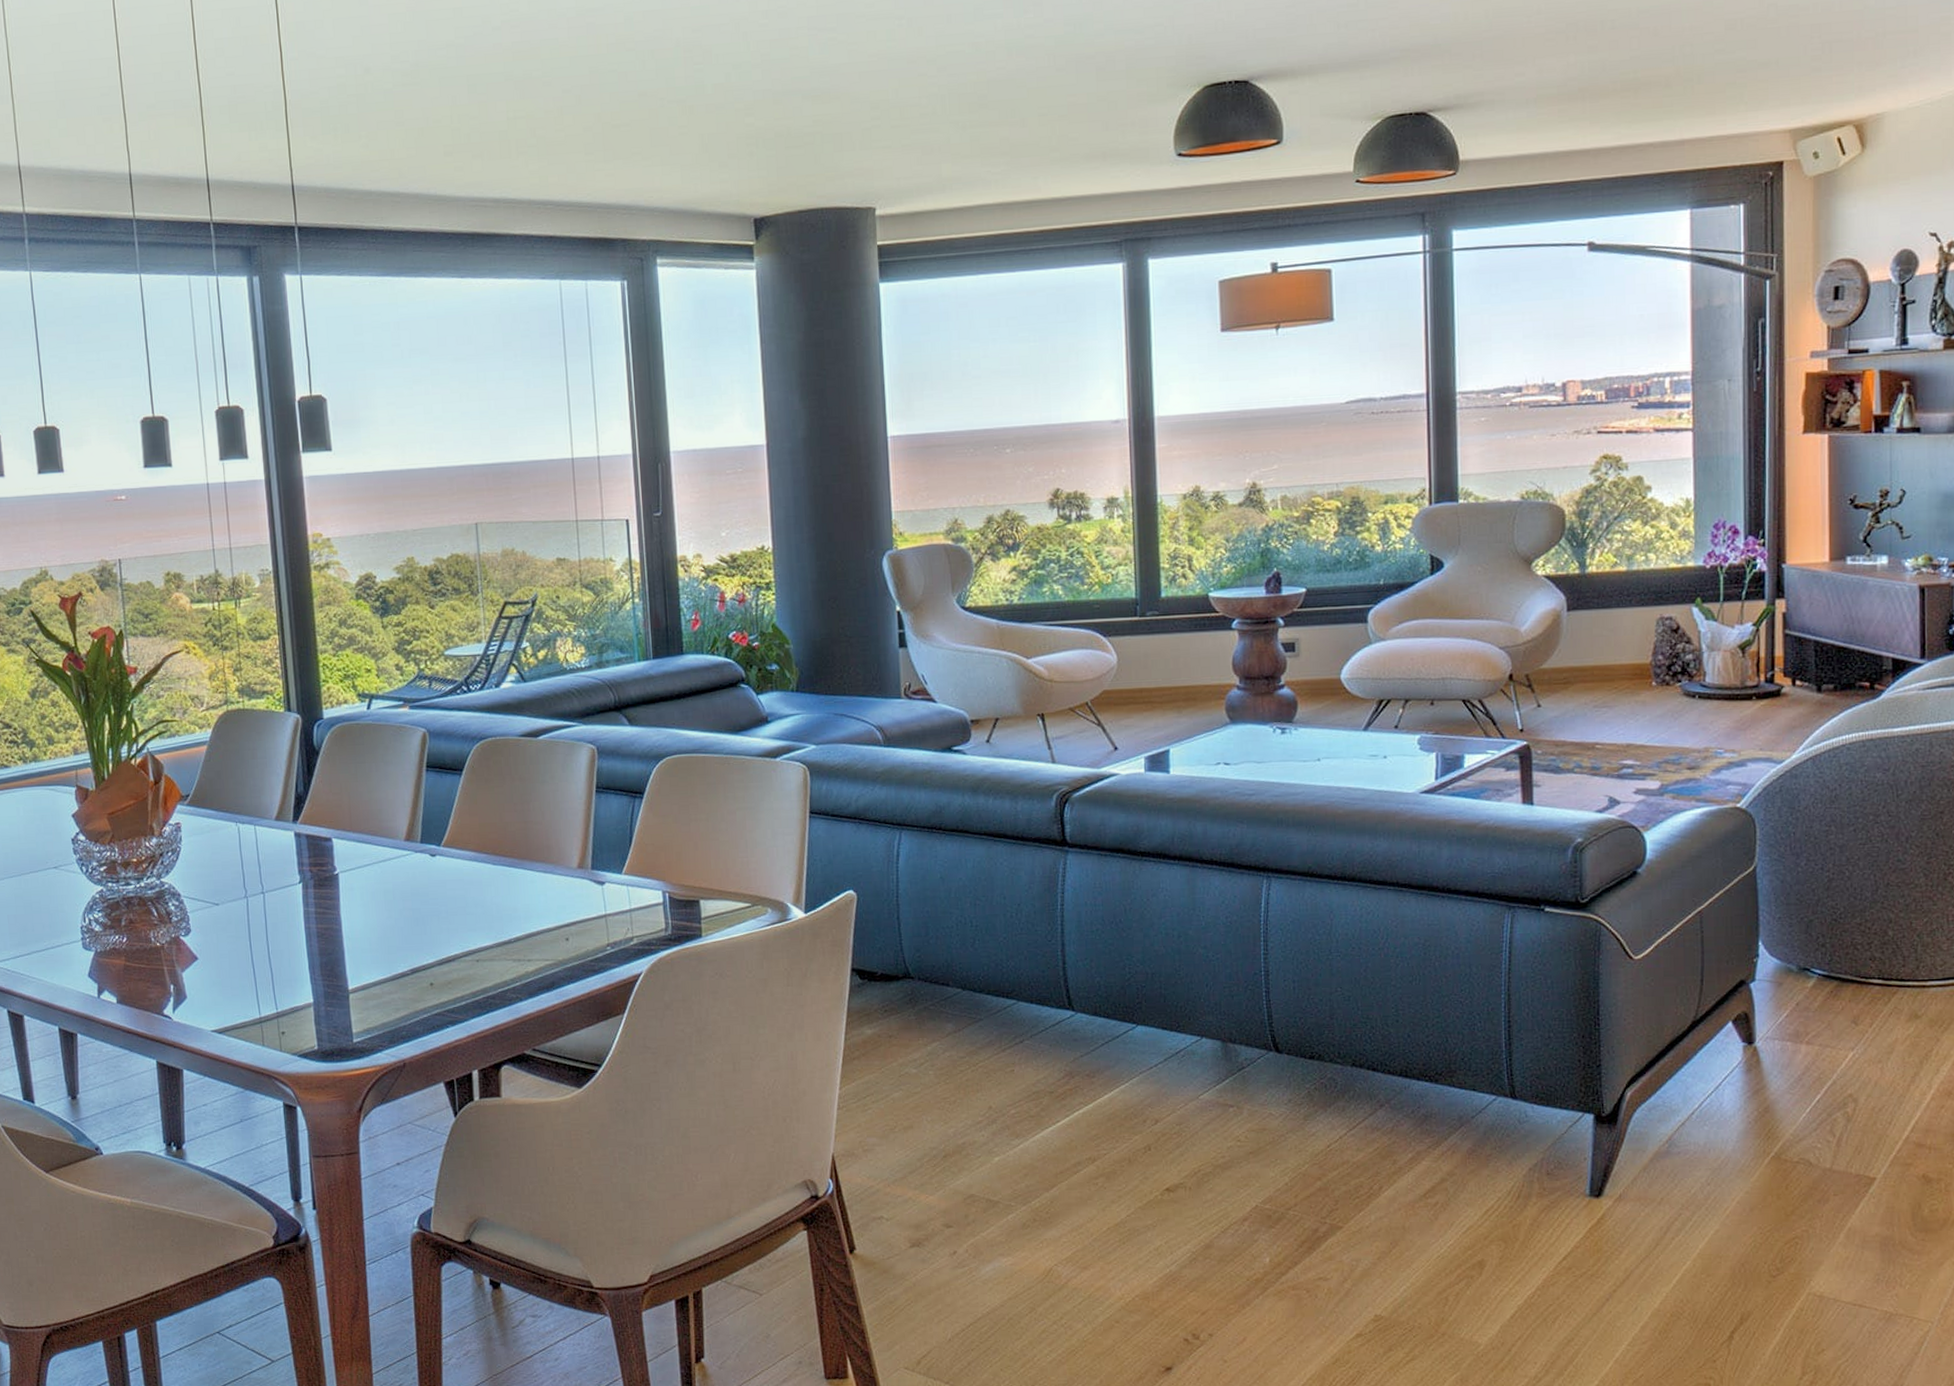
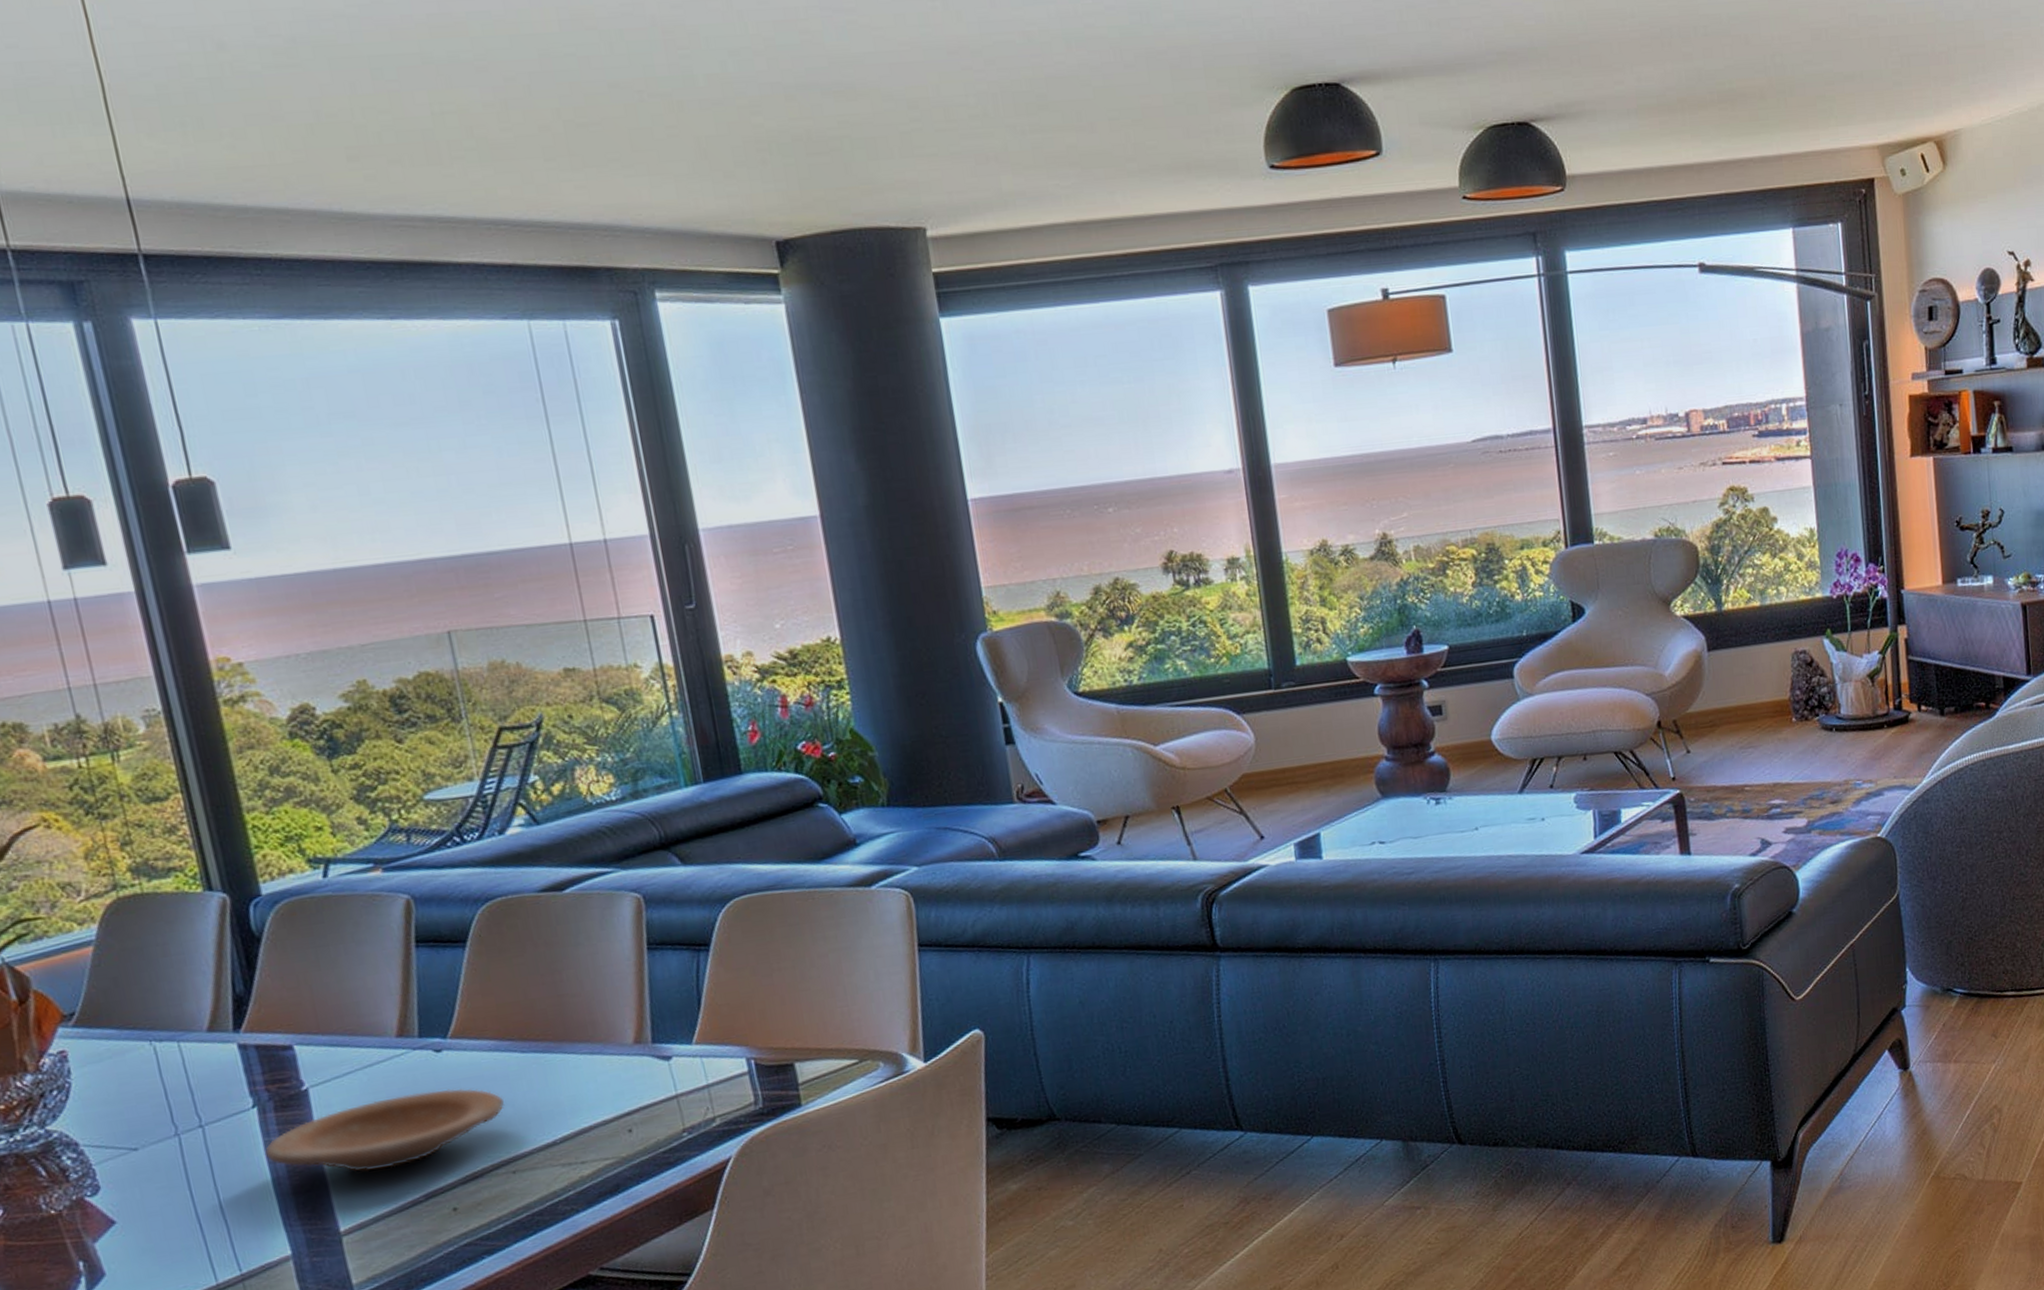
plate: none [304,887,477,945] -> present [265,1088,506,1172]

